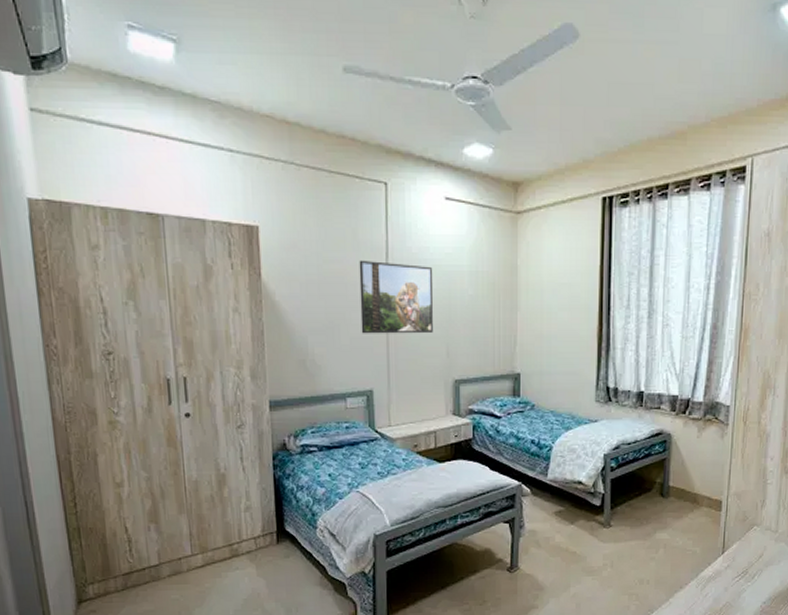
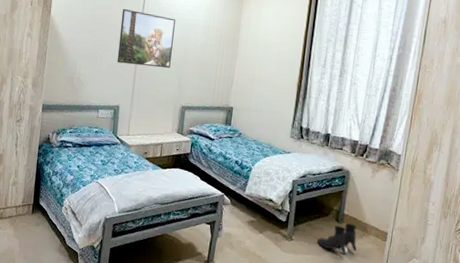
boots: none [641,497,688,534] -> present [317,223,357,255]

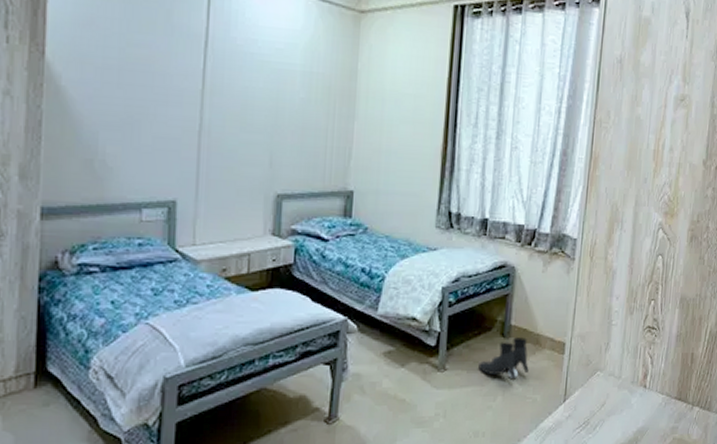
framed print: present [117,8,176,69] -> none [167,46,260,139]

